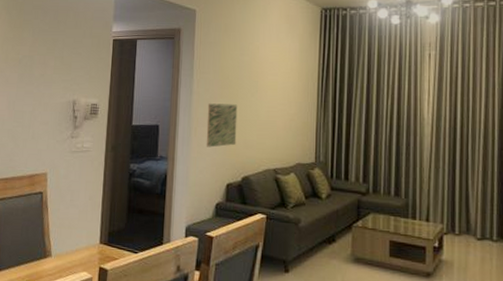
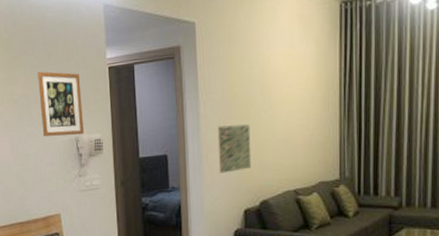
picture frame: none [41,35,85,99] -> present [37,71,84,136]

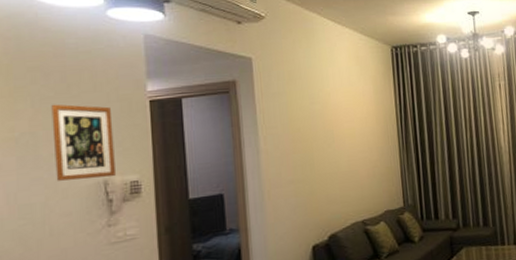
wall art: present [217,124,252,173] -> none [279,158,318,210]

